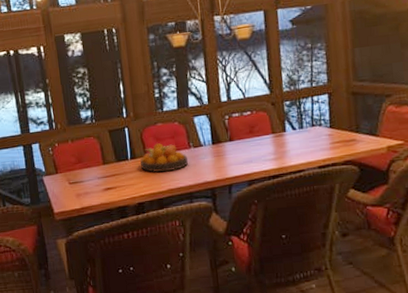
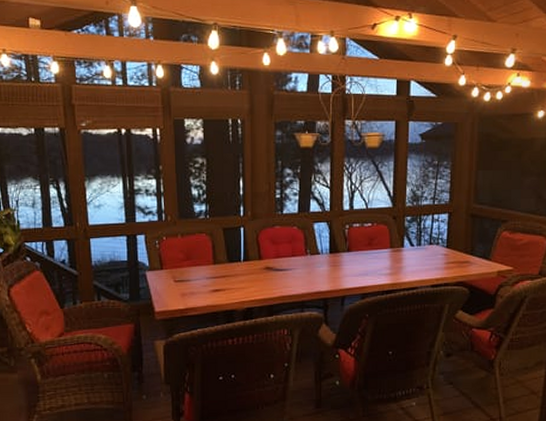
fruit bowl: present [140,143,189,172] -> none [254,247,304,278]

